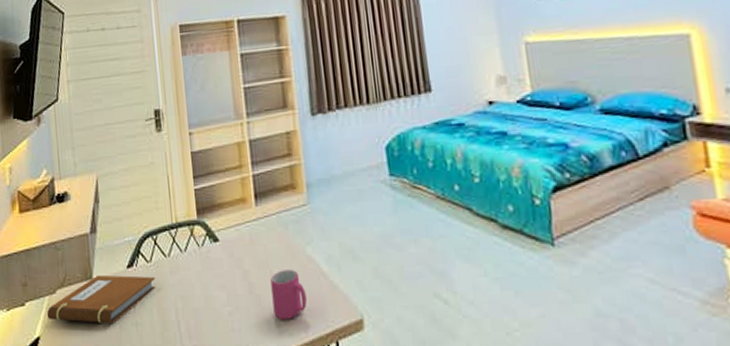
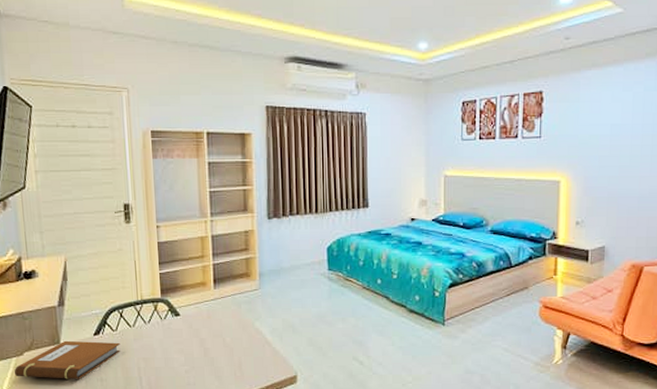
mug: present [270,270,307,319] -> none [223,339,253,376]

